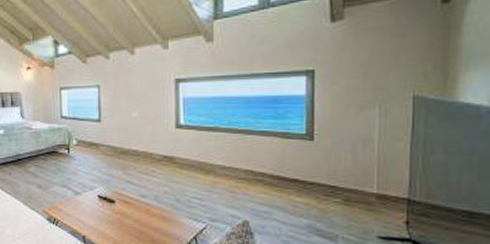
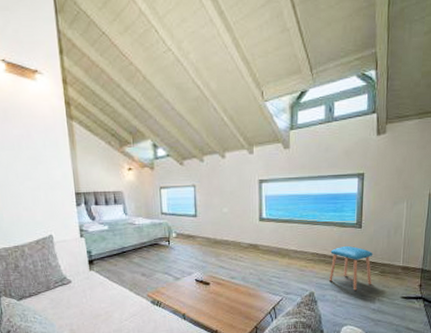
stool: none [269,162,332,223] -> present [328,245,374,290]

